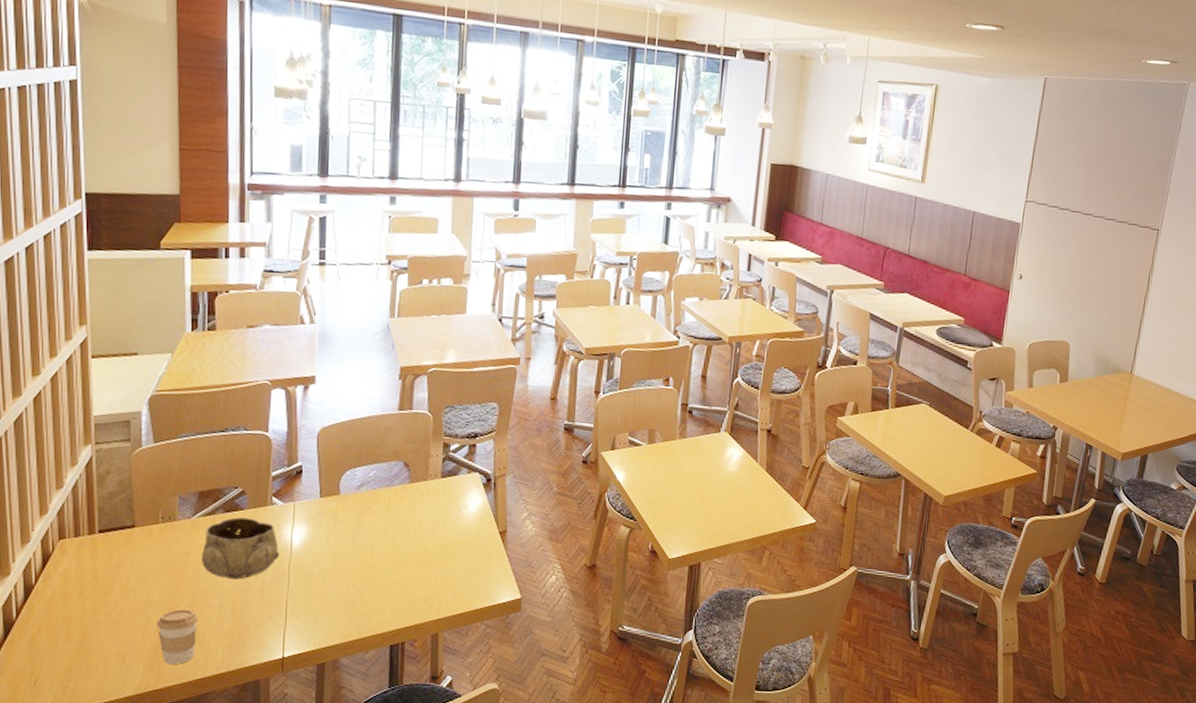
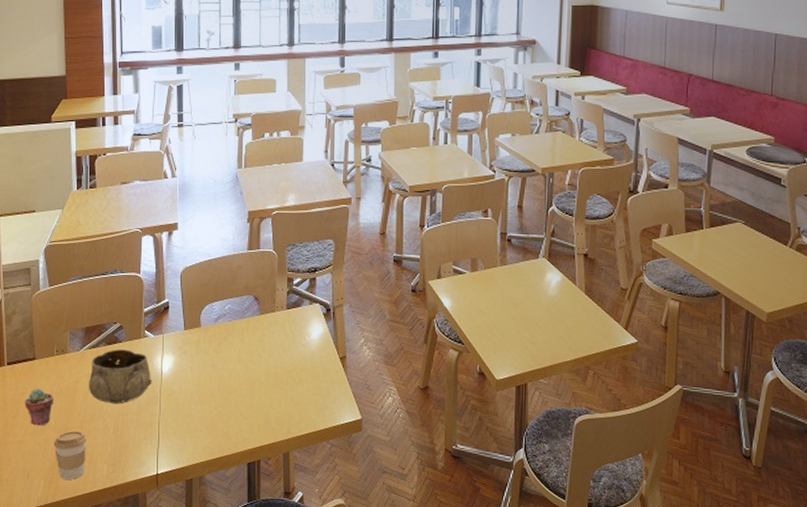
potted succulent: none [120,561,158,604] -> present [24,389,54,426]

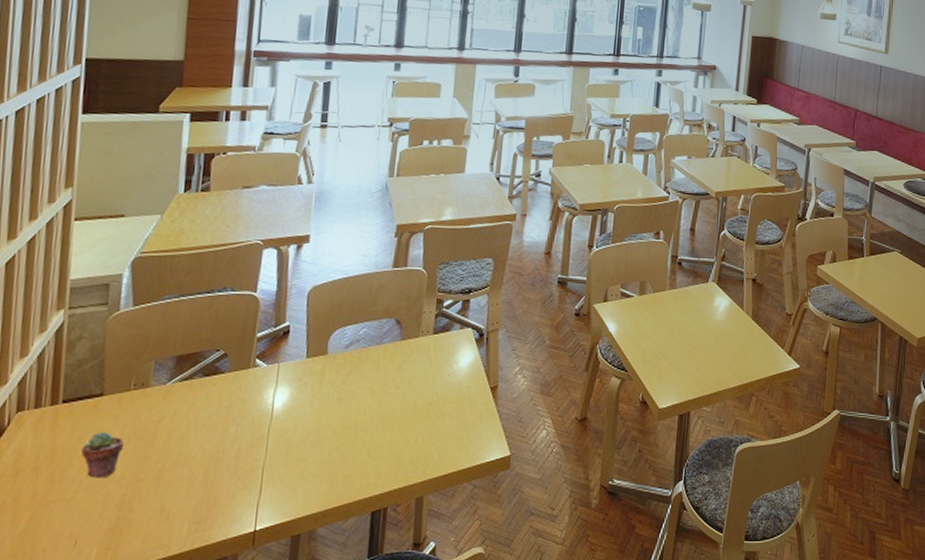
coffee cup: present [53,431,88,479] -> none [116,483,165,544]
decorative bowl: present [88,349,152,404] -> none [172,381,260,448]

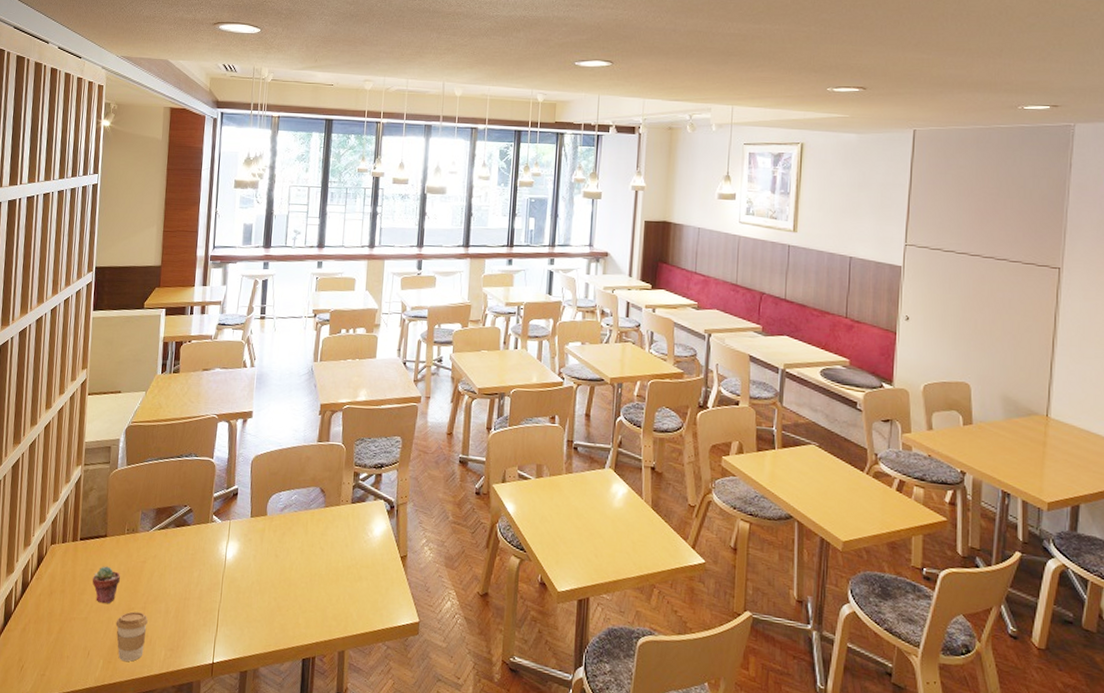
coffee cup: none [116,483,165,544] -> present [115,611,149,662]

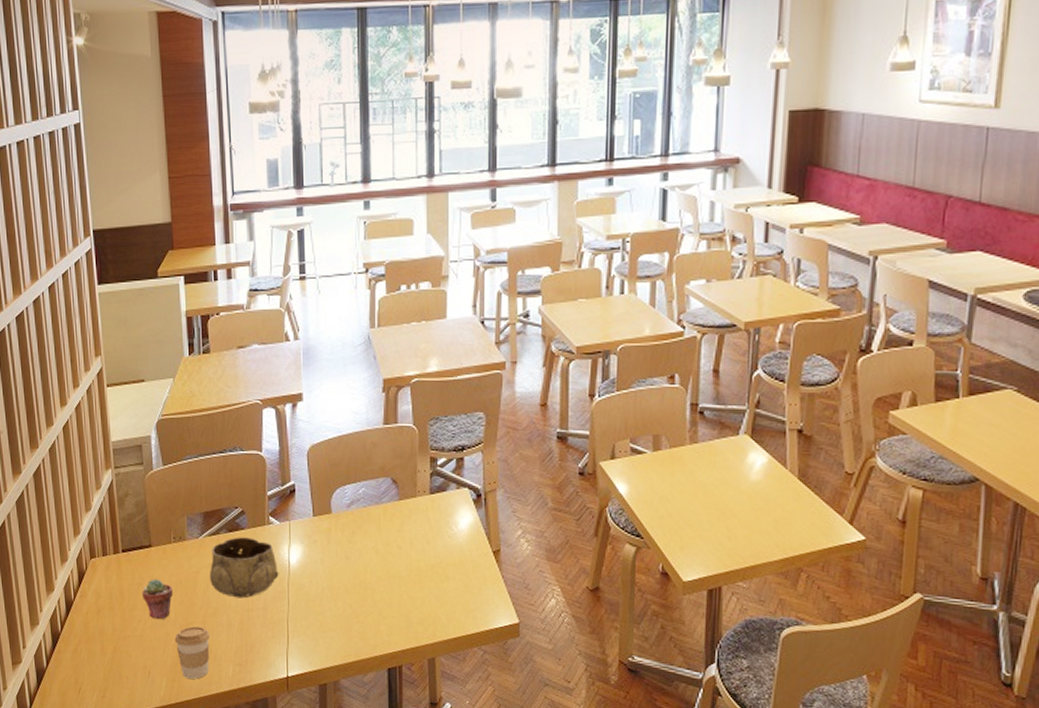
decorative bowl: none [154,532,216,588] -> present [209,537,279,599]

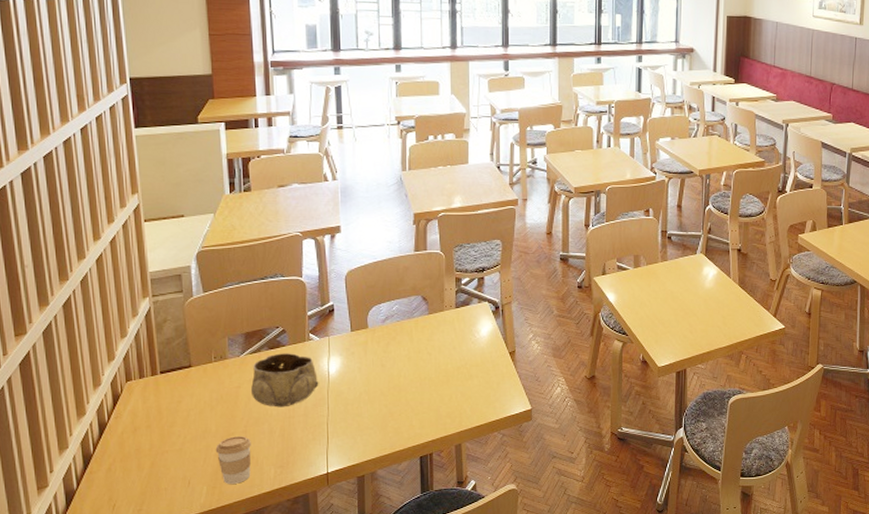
potted succulent: present [141,579,174,620] -> none [181,396,215,433]

